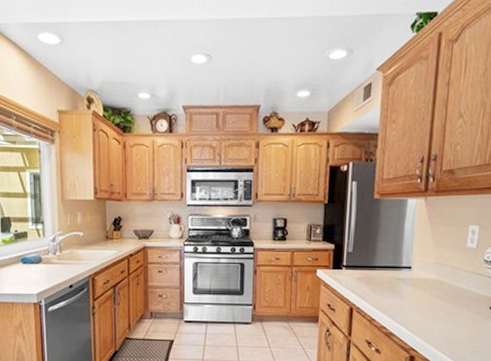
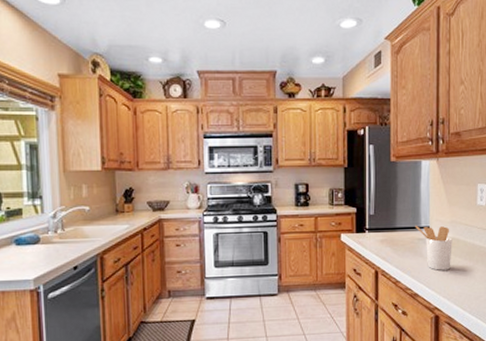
utensil holder: none [395,264,436,312] -> present [415,225,452,270]

